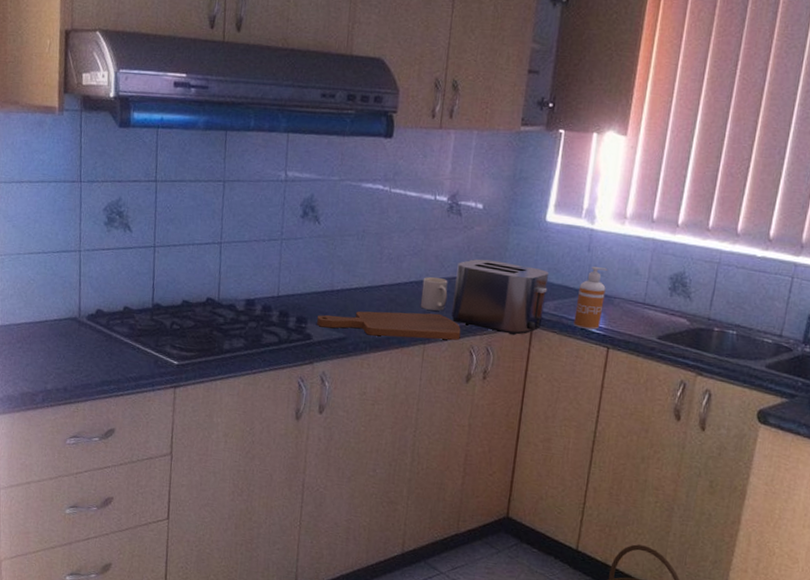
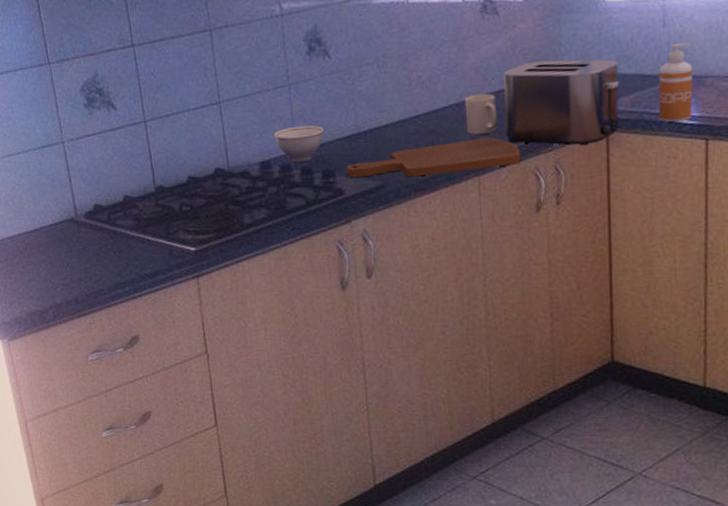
bowl: none [261,274,305,307] -> present [273,125,324,163]

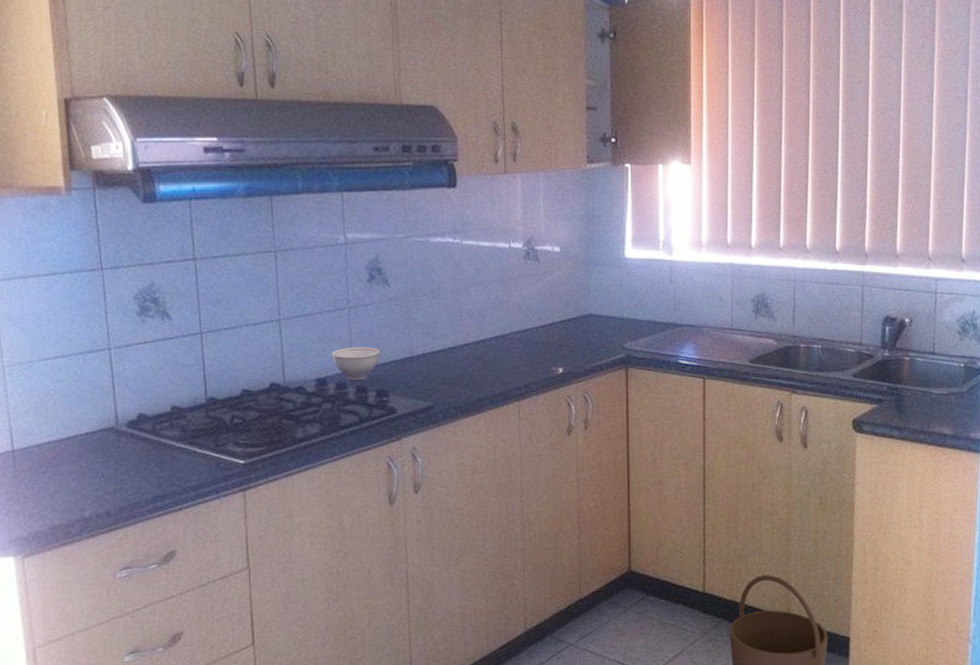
cutting board: present [347,136,521,178] -> none [400,366,556,400]
mug: present [464,93,498,135] -> none [508,328,536,364]
toaster: present [503,59,620,146] -> none [542,303,637,379]
soap dispenser: present [658,43,693,123] -> none [666,298,694,363]

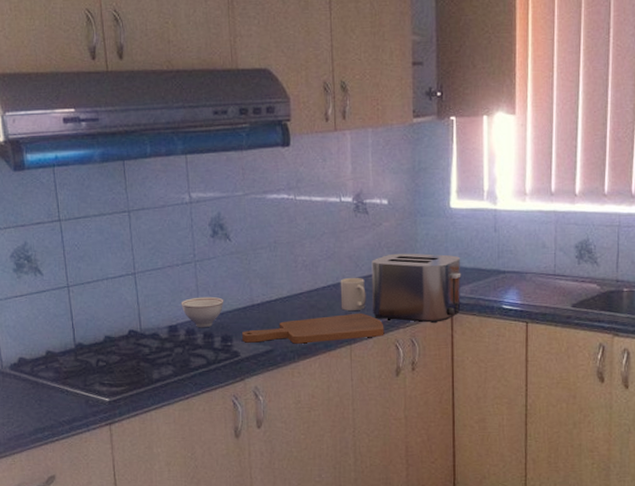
cutting board: none [400,366,556,400] -> present [242,312,384,344]
mug: none [508,328,536,364] -> present [340,277,366,311]
toaster: none [542,303,637,379] -> present [371,253,462,324]

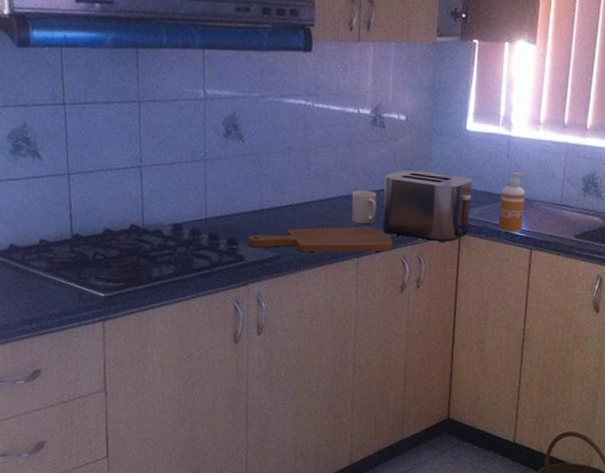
bowl: present [181,296,224,328] -> none [187,196,233,229]
soap dispenser: none [490,245,517,308] -> present [498,172,527,234]

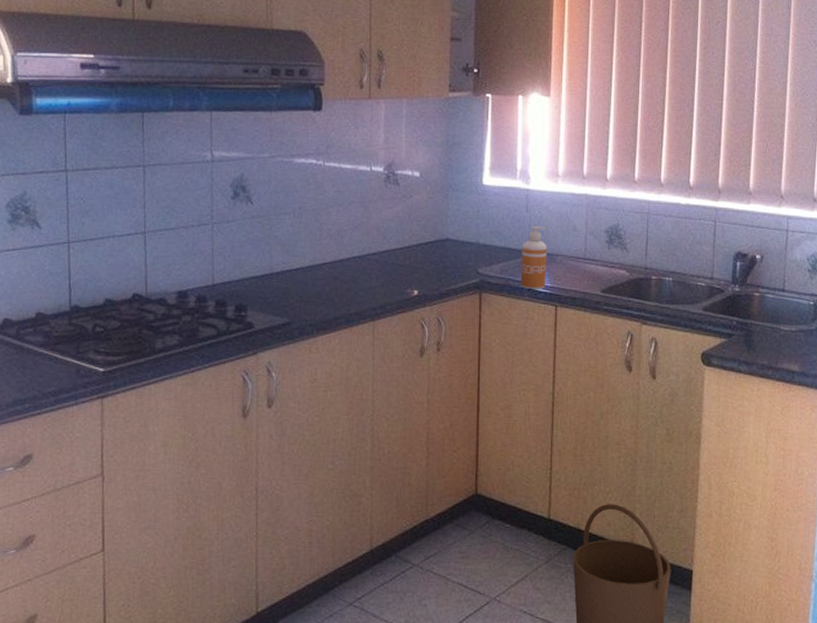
cutting board: present [249,226,393,253] -> none [258,287,410,318]
mug: present [351,190,377,224] -> none [365,249,393,285]
toaster: present [382,170,473,243] -> none [399,227,492,303]

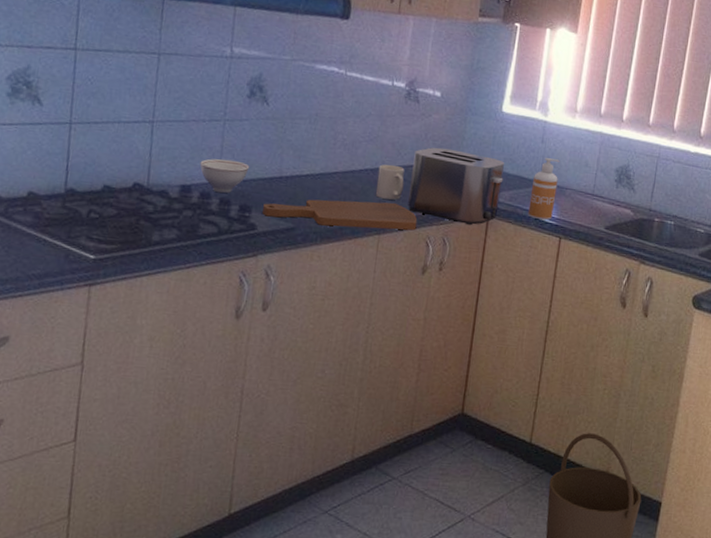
bowl: none [193,261,241,296] -> present [199,158,250,194]
cutting board: none [258,287,410,318] -> present [262,199,417,231]
mug: none [365,249,393,285] -> present [375,164,405,200]
toaster: none [399,227,492,303] -> present [408,147,505,226]

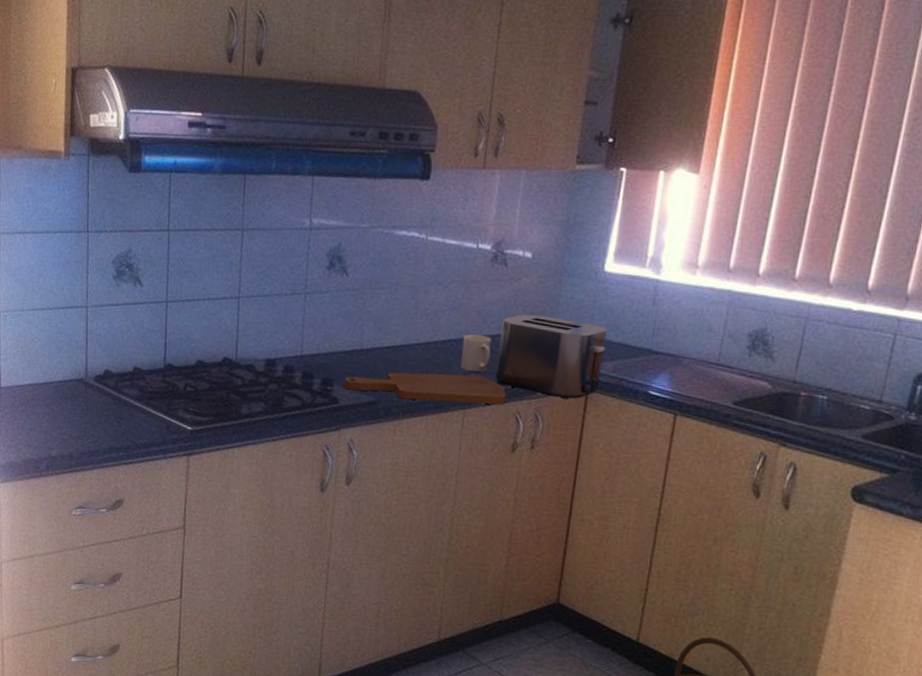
bowl: present [199,158,250,194] -> none [283,332,331,367]
soap dispenser: present [528,158,560,221] -> none [635,322,676,395]

